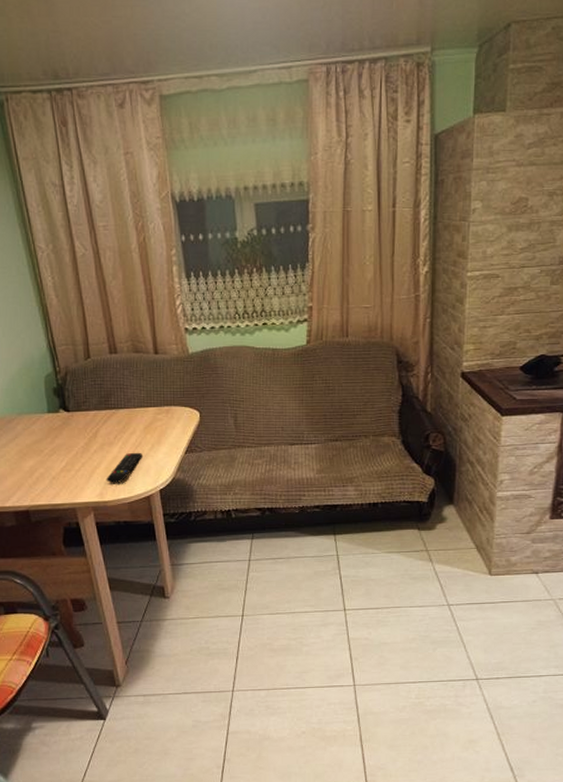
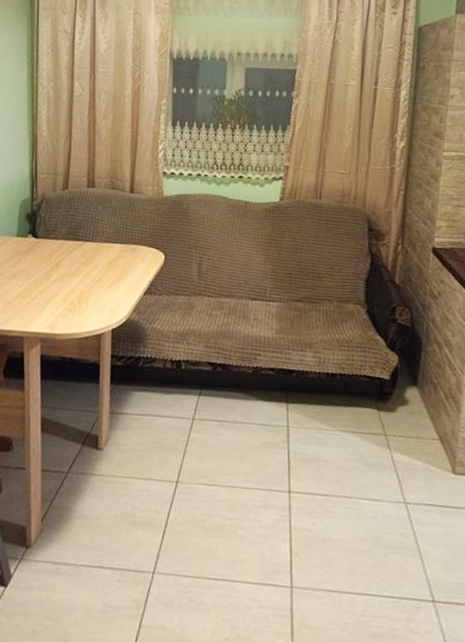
remote control: present [106,452,142,483] -> none [60,286,101,317]

